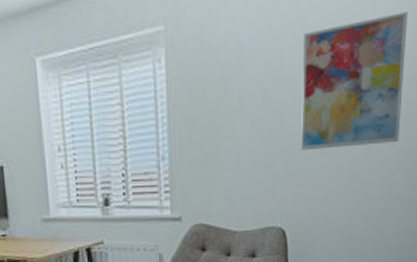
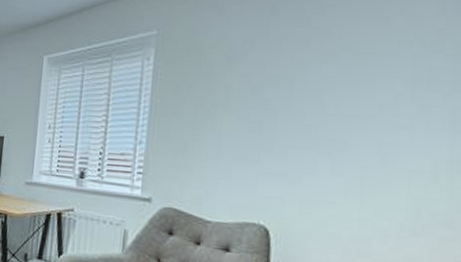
wall art: present [300,12,408,151] -> none [294,11,453,151]

